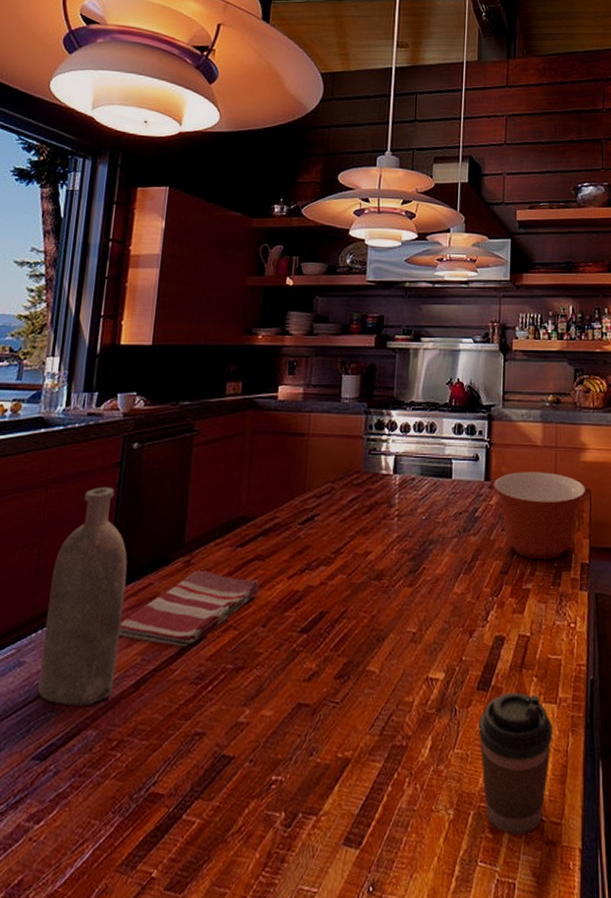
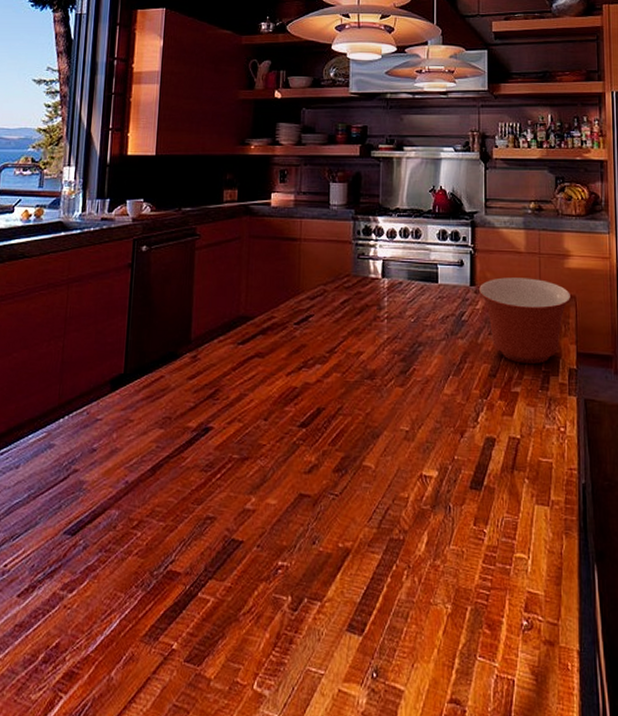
bottle: present [38,486,128,706] -> none [67,286,141,487]
dish towel: present [118,570,259,647] -> none [135,365,260,436]
coffee cup: present [479,692,553,835] -> none [473,493,547,633]

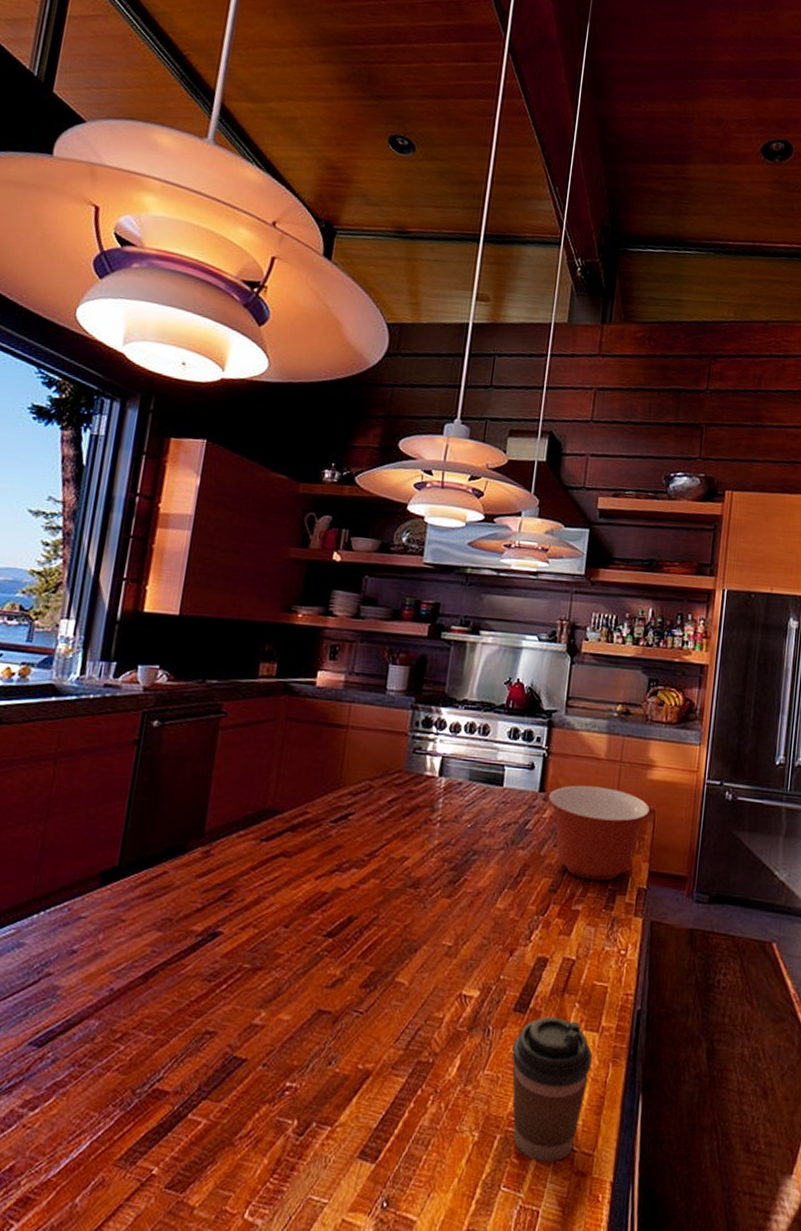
coffee cup: none [473,493,547,633] -> present [512,1016,593,1163]

